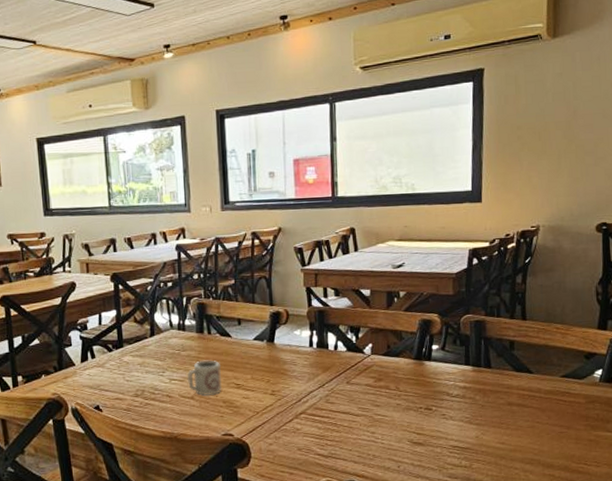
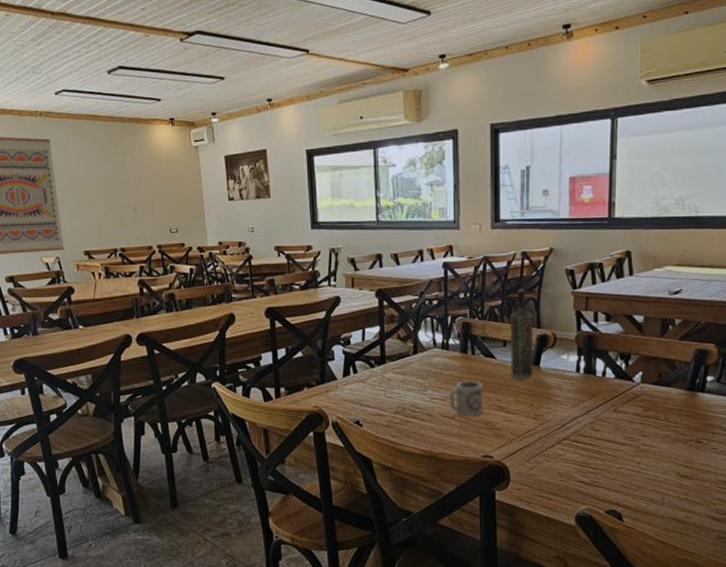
bottle: none [243,268,268,356] -> present [509,289,533,379]

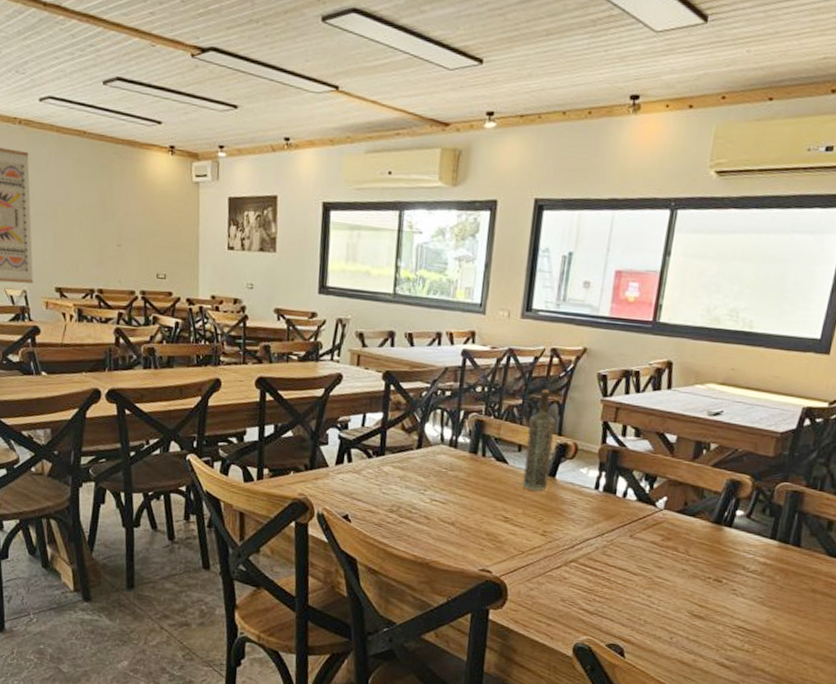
cup: present [448,380,484,416] -> none [450,484,491,525]

